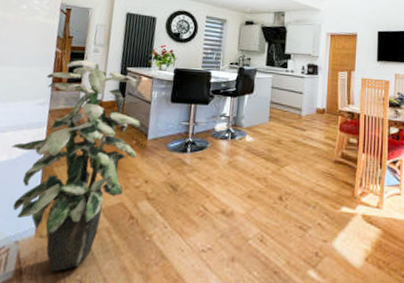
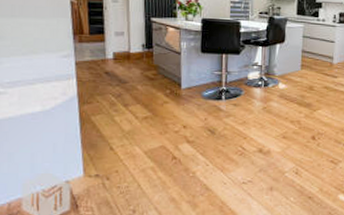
indoor plant: present [11,60,141,272] -> none [43,10,173,205]

